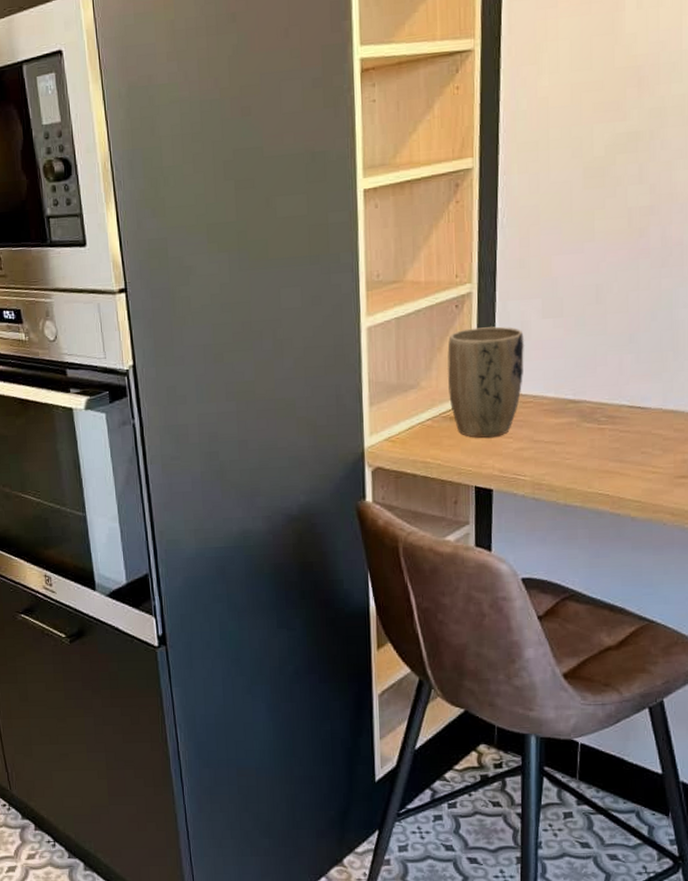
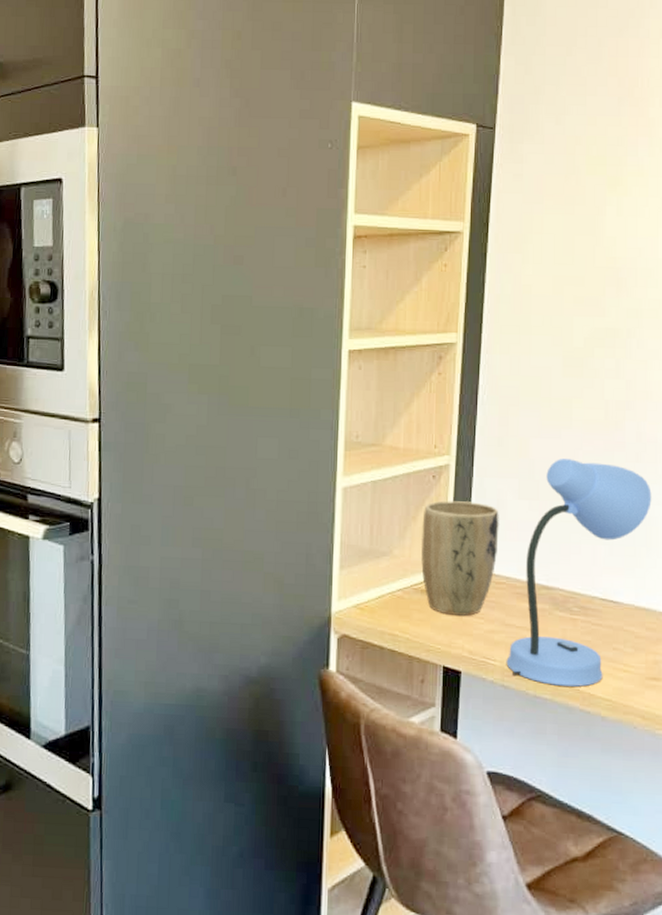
desk lamp: none [536,272,678,493] -> present [506,459,652,687]

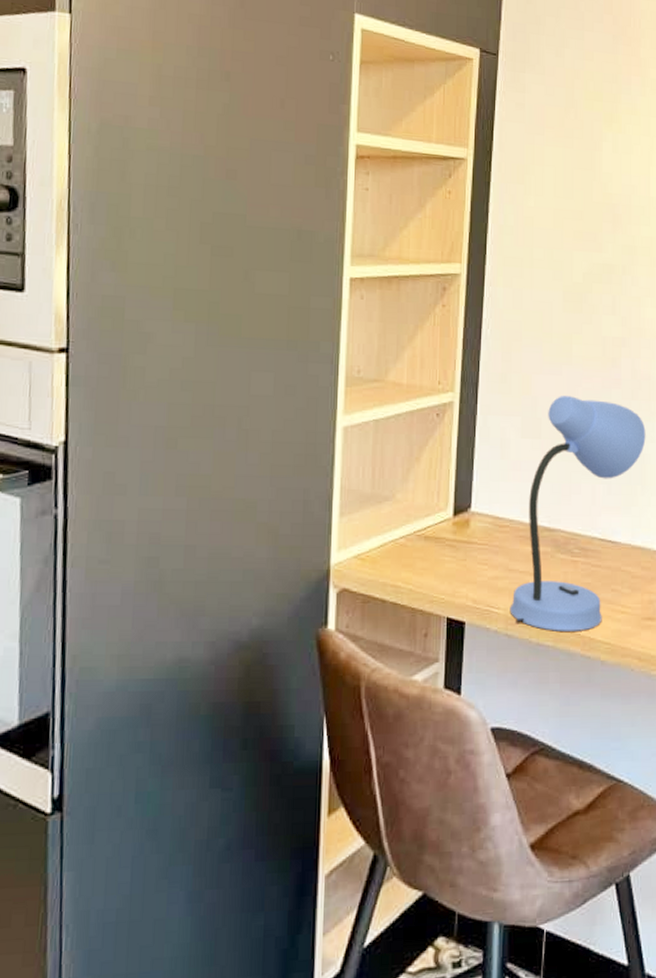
plant pot: present [421,500,499,616] -> none [425,440,503,562]

